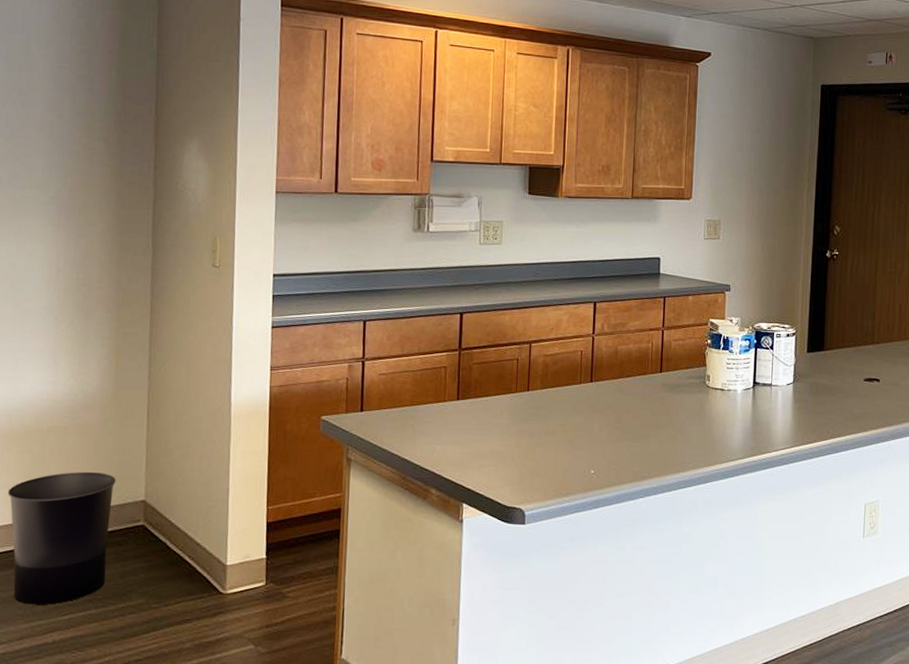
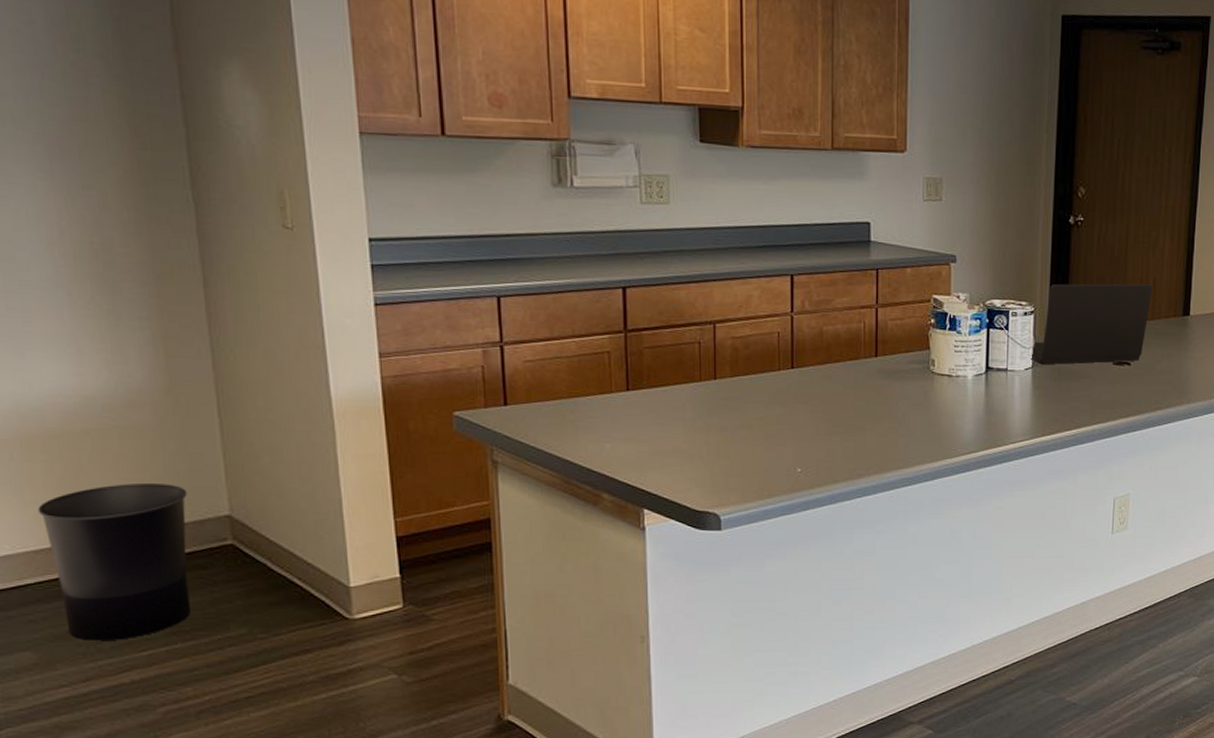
laptop: none [793,309,899,381] -> present [1032,283,1153,365]

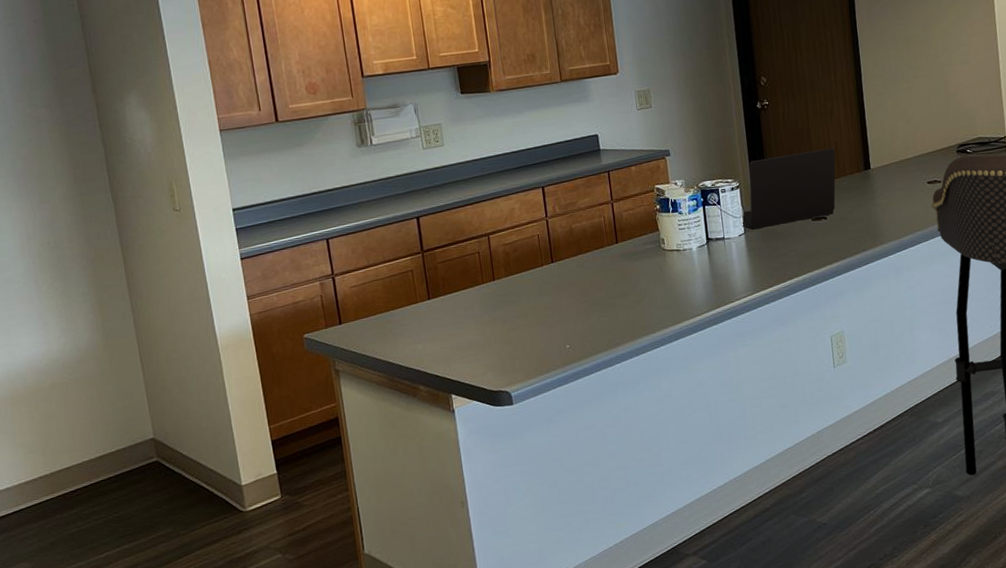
waste bin: present [37,482,190,641] -> none [25,419,132,549]

